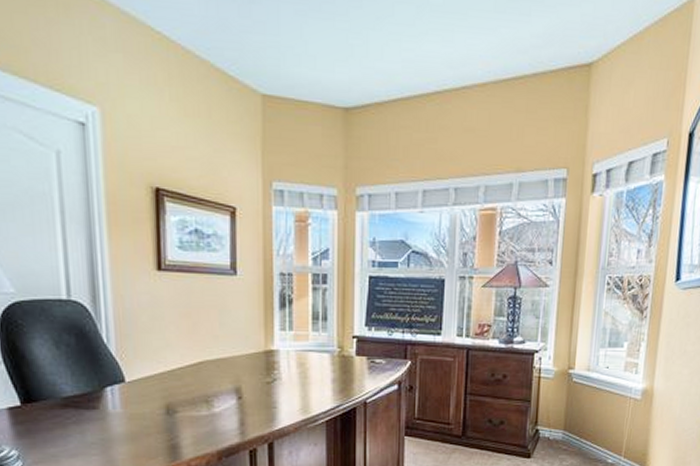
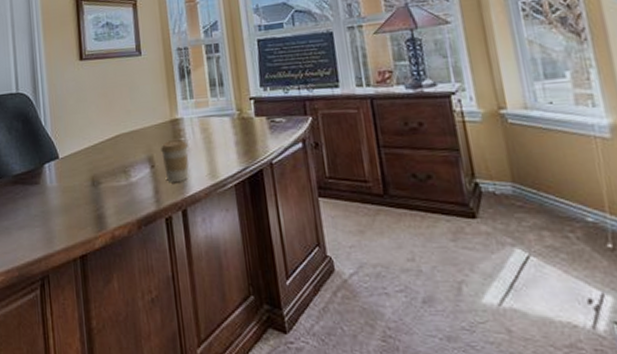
coffee cup: none [251,371,281,416] -> present [161,138,189,183]

